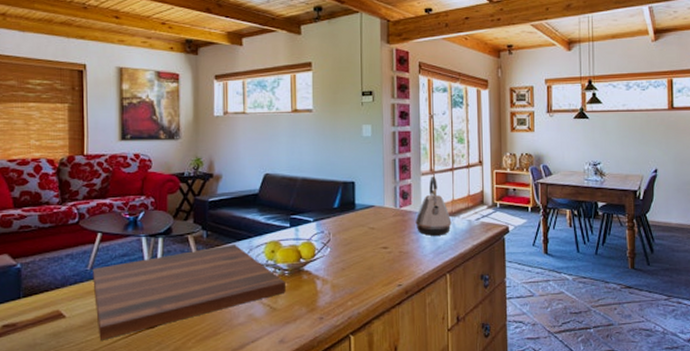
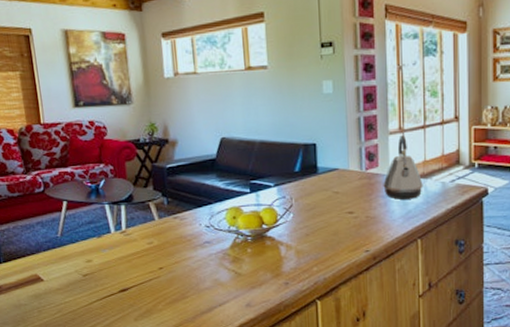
cutting board: present [92,244,286,340] -> none [62,210,250,302]

